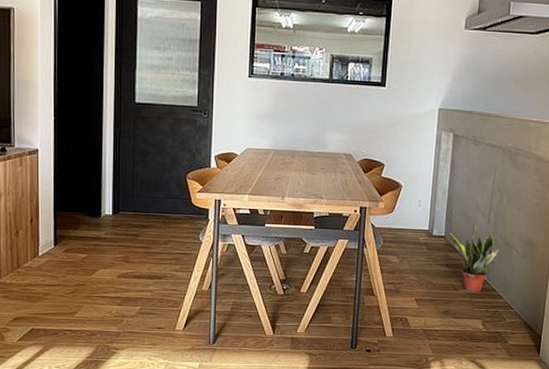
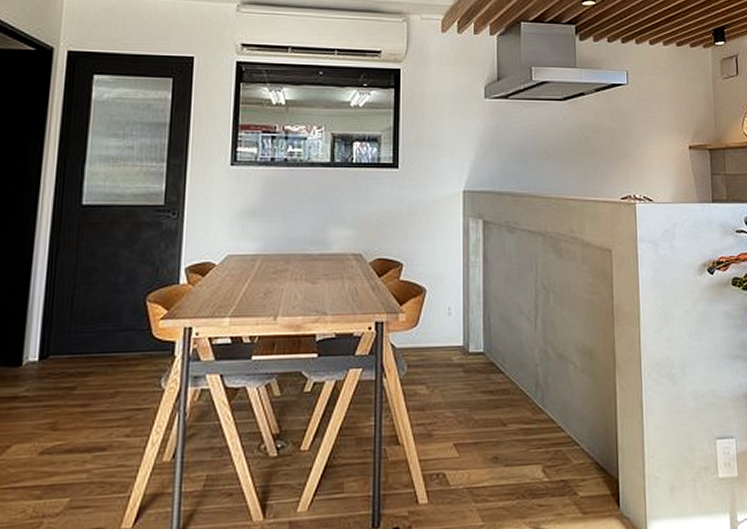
potted plant: present [449,223,499,292] -> none [489,332,552,427]

